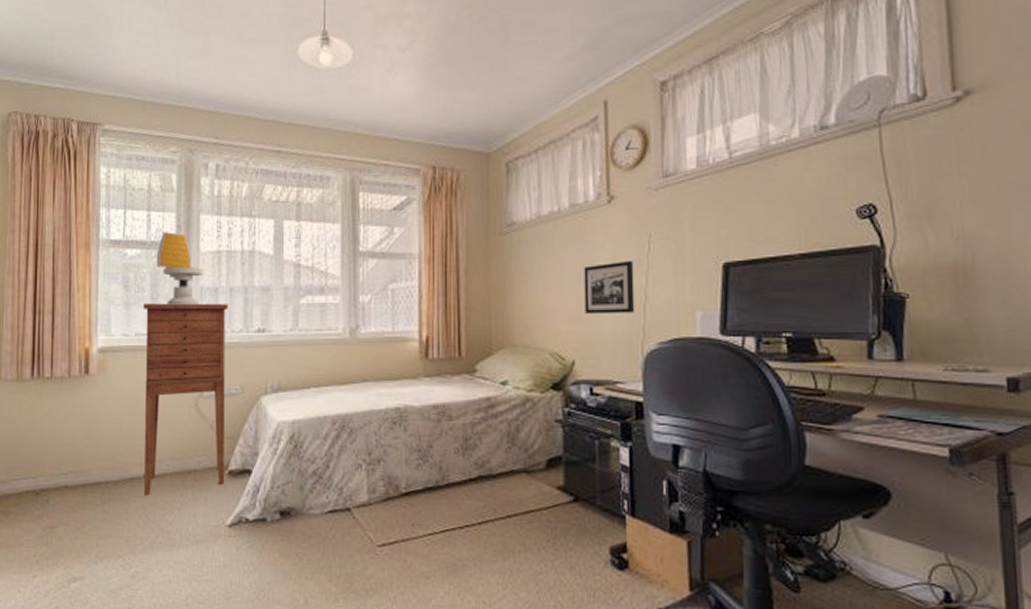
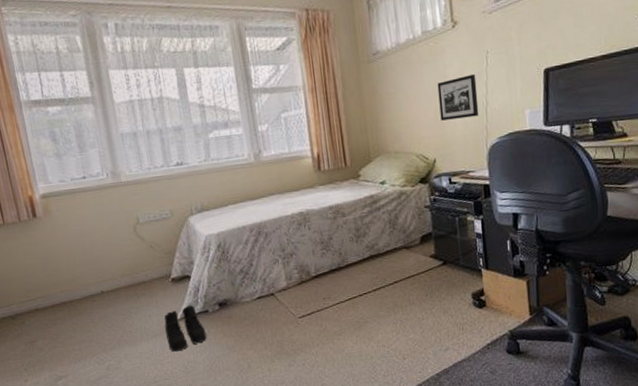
cabinet: present [143,303,228,494] -> none [73,145,169,306]
chair: present [156,232,204,305] -> none [75,88,122,152]
boots: none [210,509,259,568] -> present [164,305,207,352]

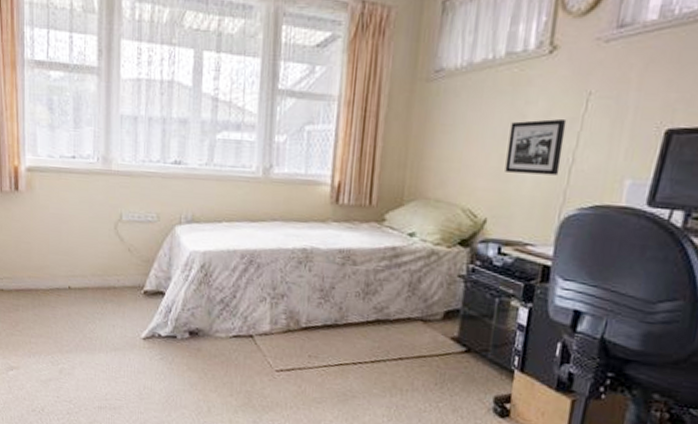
boots: present [164,305,207,352] -> none [127,325,170,373]

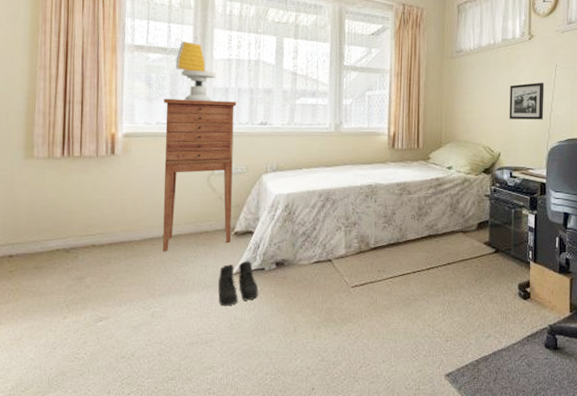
cabinet: none [67,127,147,304] -> present [163,99,237,251]
chair: none [79,56,124,132] -> present [175,41,216,101]
boots: none [127,325,170,373] -> present [218,261,258,306]

